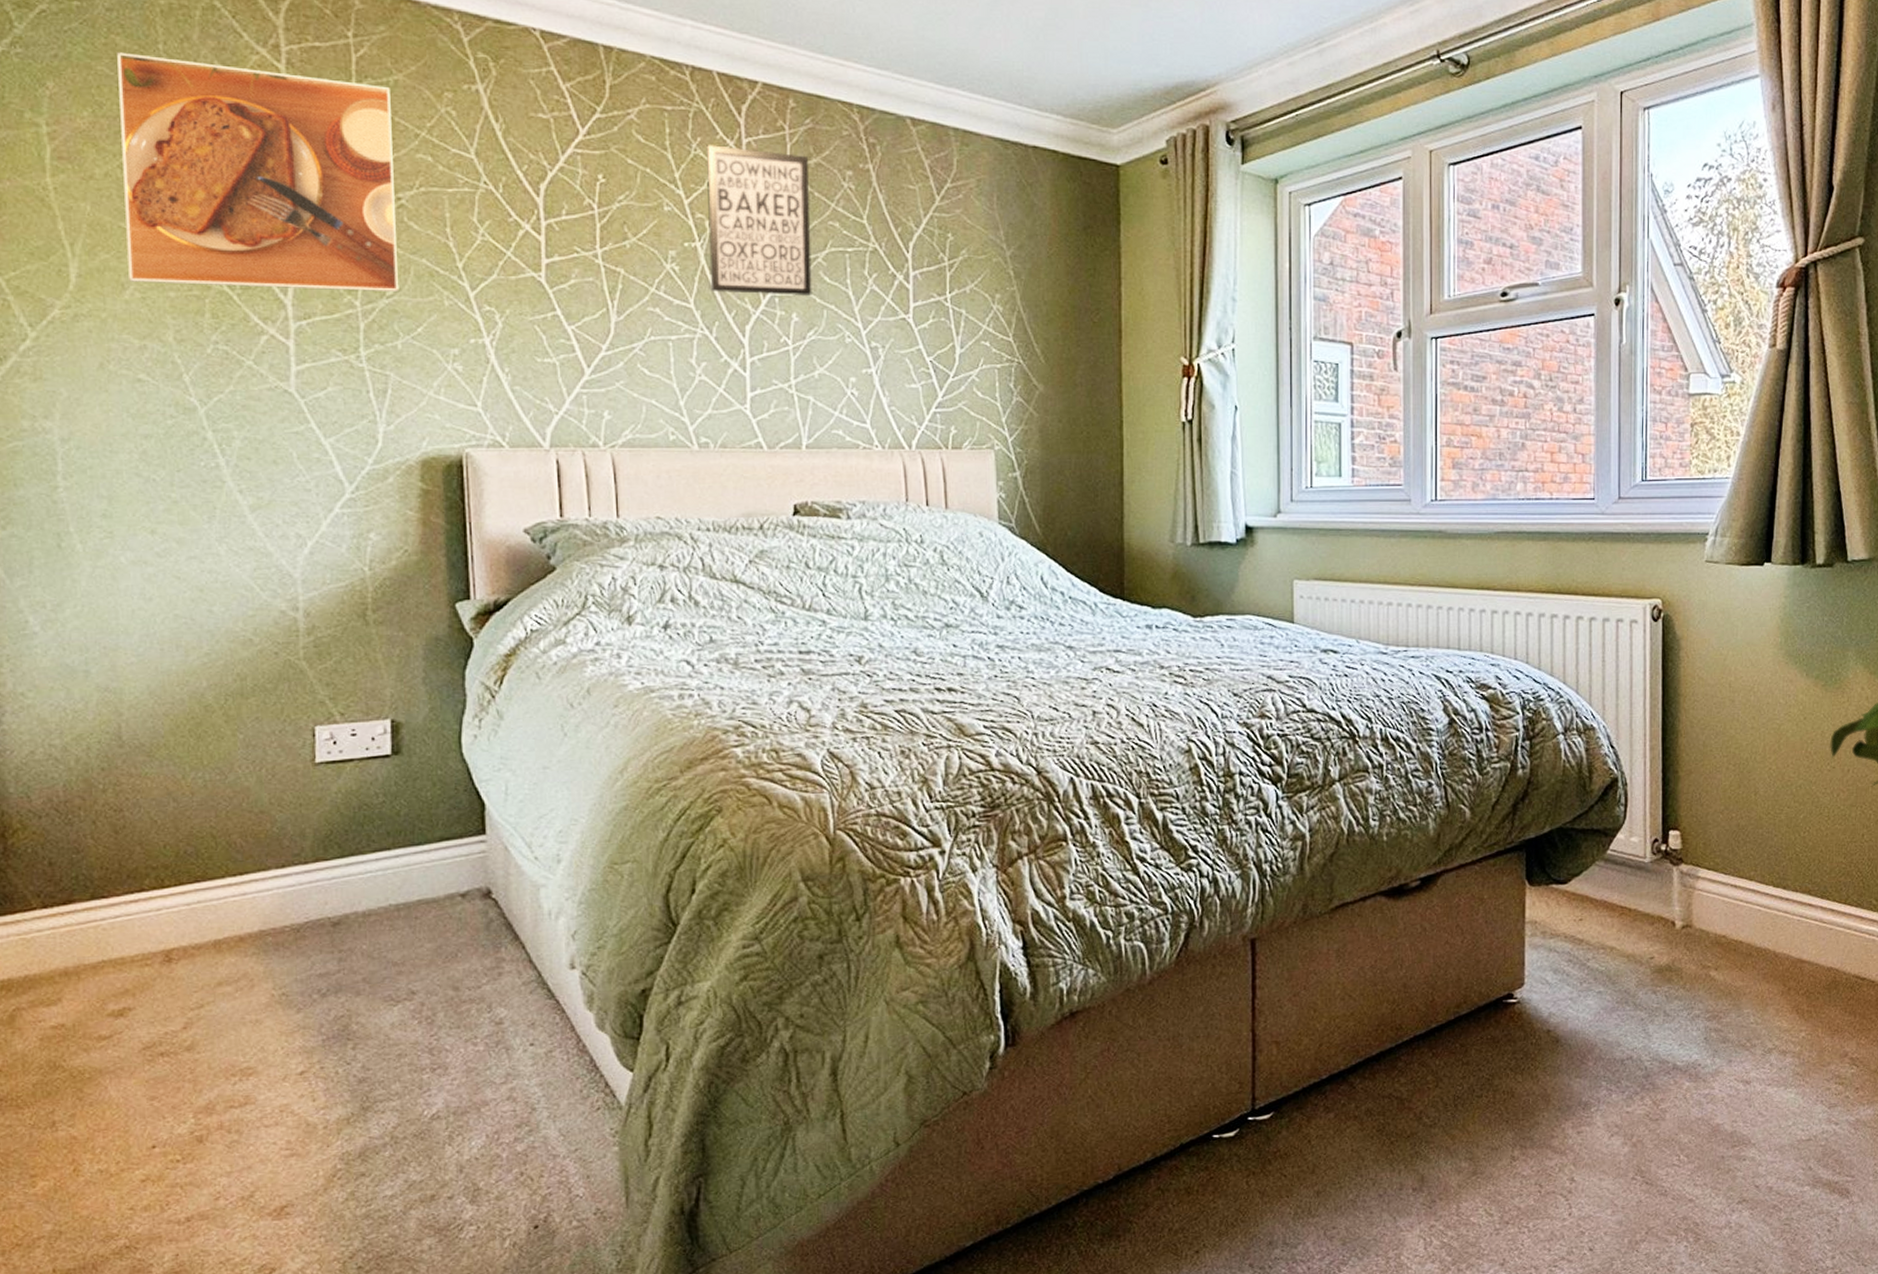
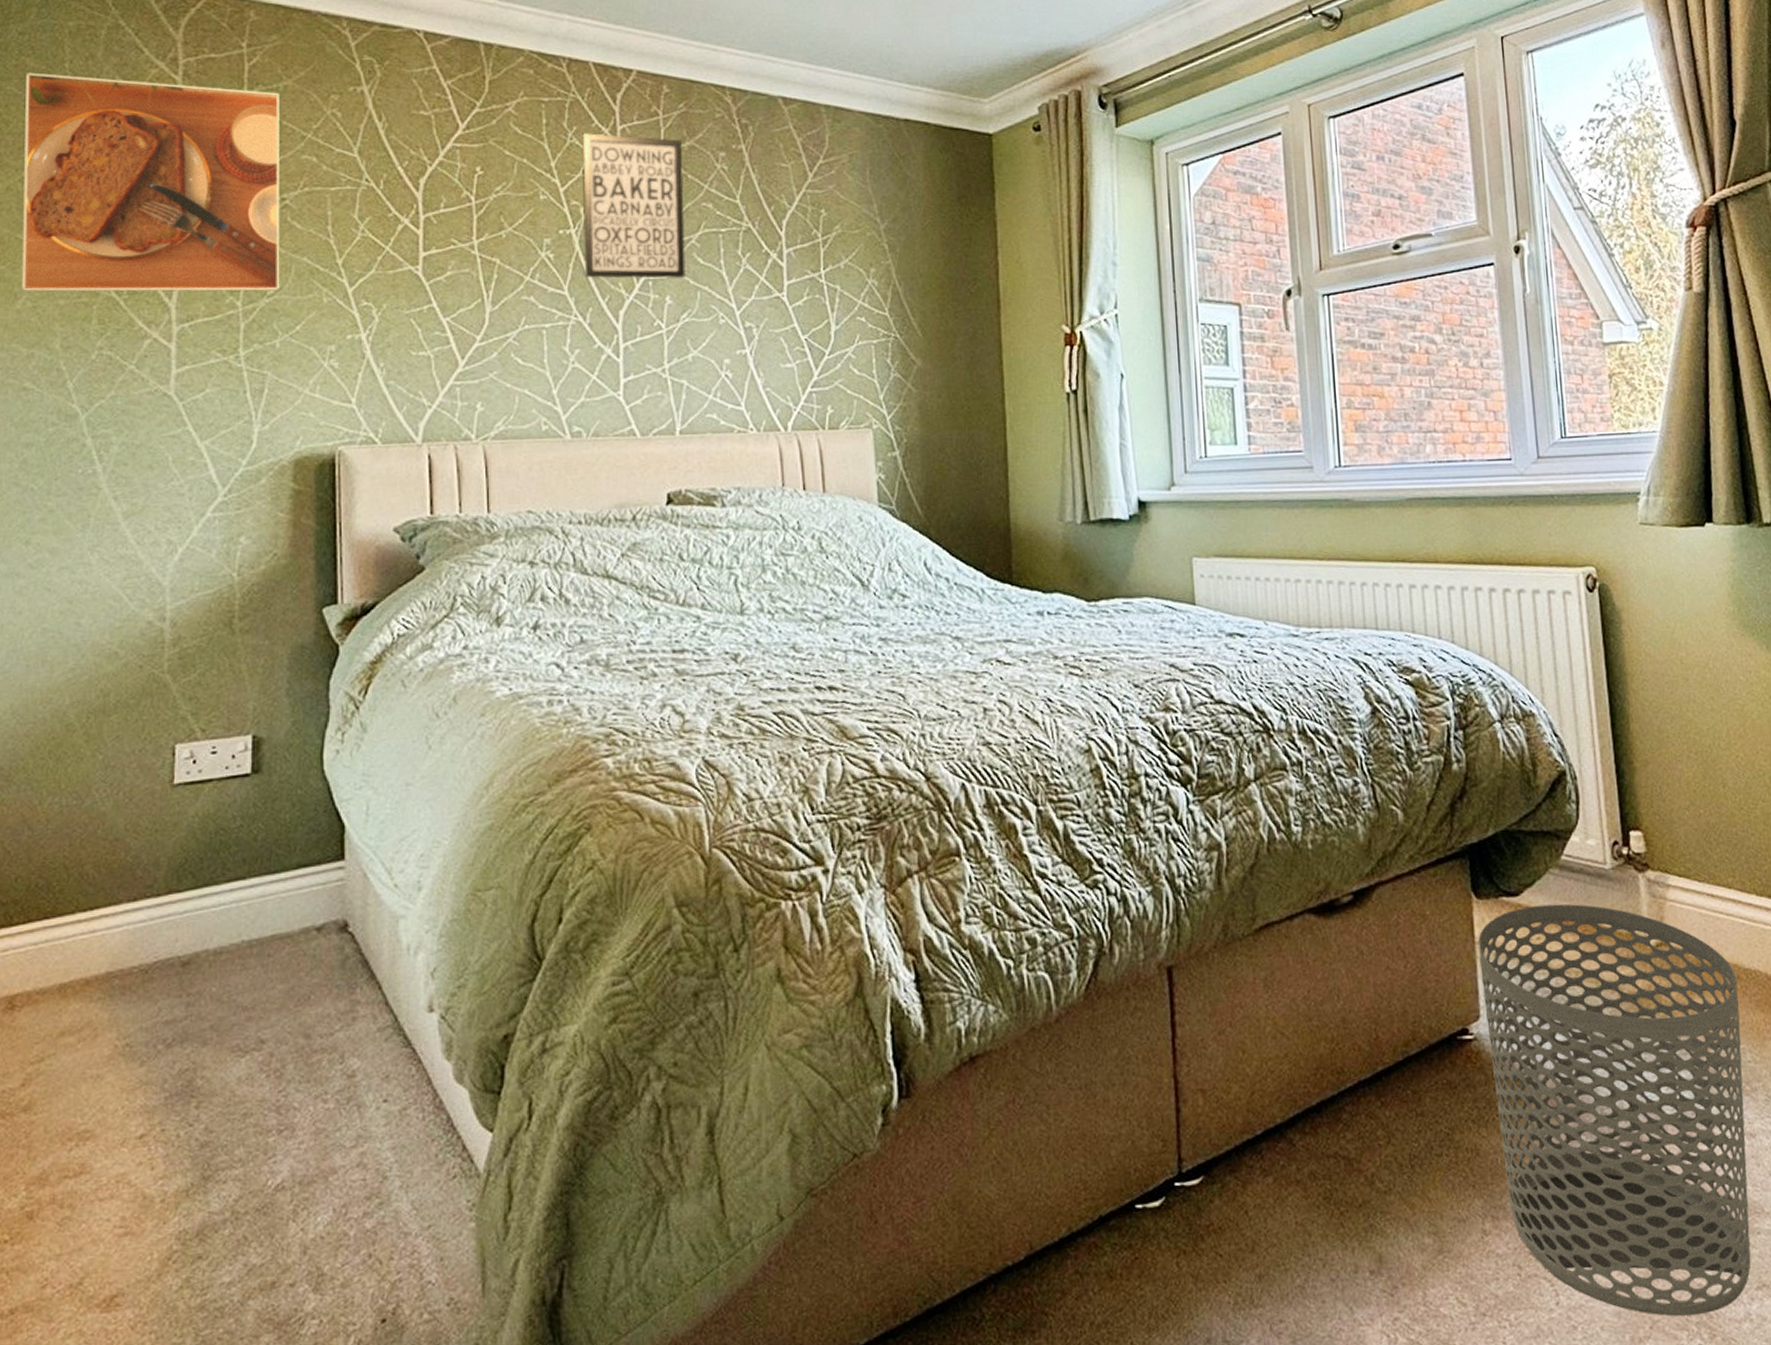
waste bin: none [1527,891,1749,1225] -> present [1478,903,1751,1317]

